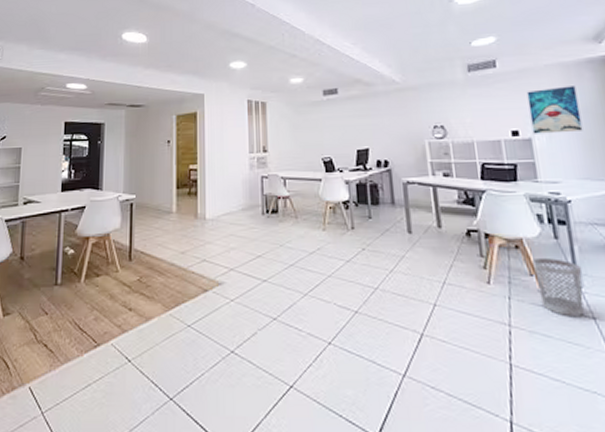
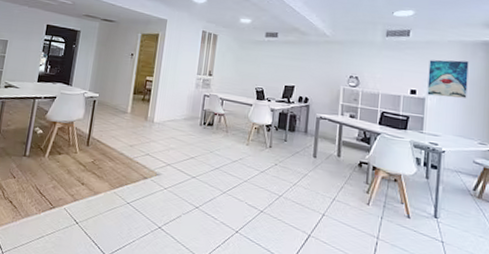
wastebasket: present [533,258,584,316] -> none [405,191,441,239]

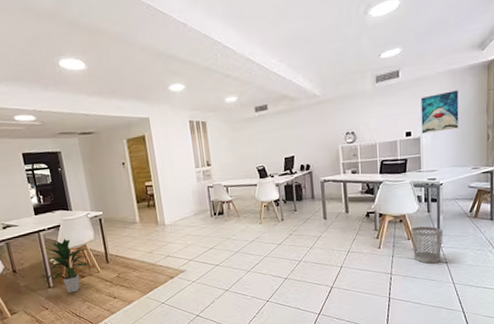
indoor plant: none [24,111,73,168] -> present [46,238,92,293]
wastebasket: none [405,191,441,239] -> present [411,226,442,263]

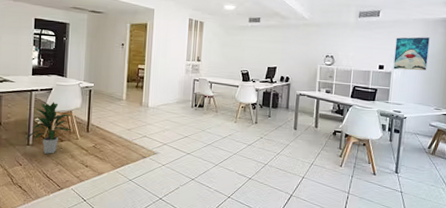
wastebasket: present [411,226,442,263] -> none [371,153,401,190]

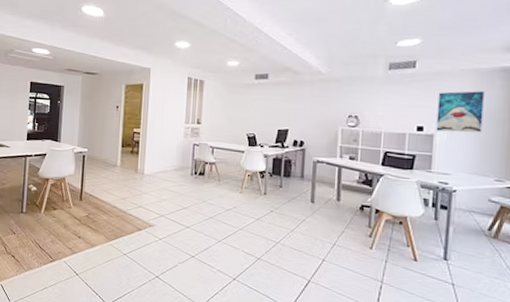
indoor plant: present [27,101,72,154] -> none [20,167,66,223]

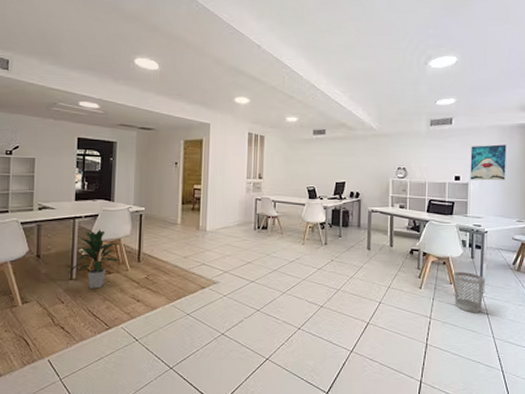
indoor plant: none [20,167,66,223] -> present [69,229,122,289]
wastebasket: none [411,234,451,281] -> present [453,272,485,312]

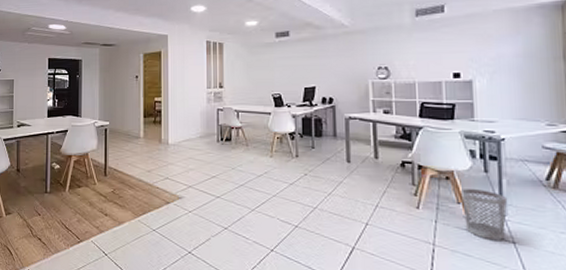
indoor plant: present [69,229,122,289] -> none [44,144,90,202]
wall art: present [470,144,507,181] -> none [472,31,525,77]

